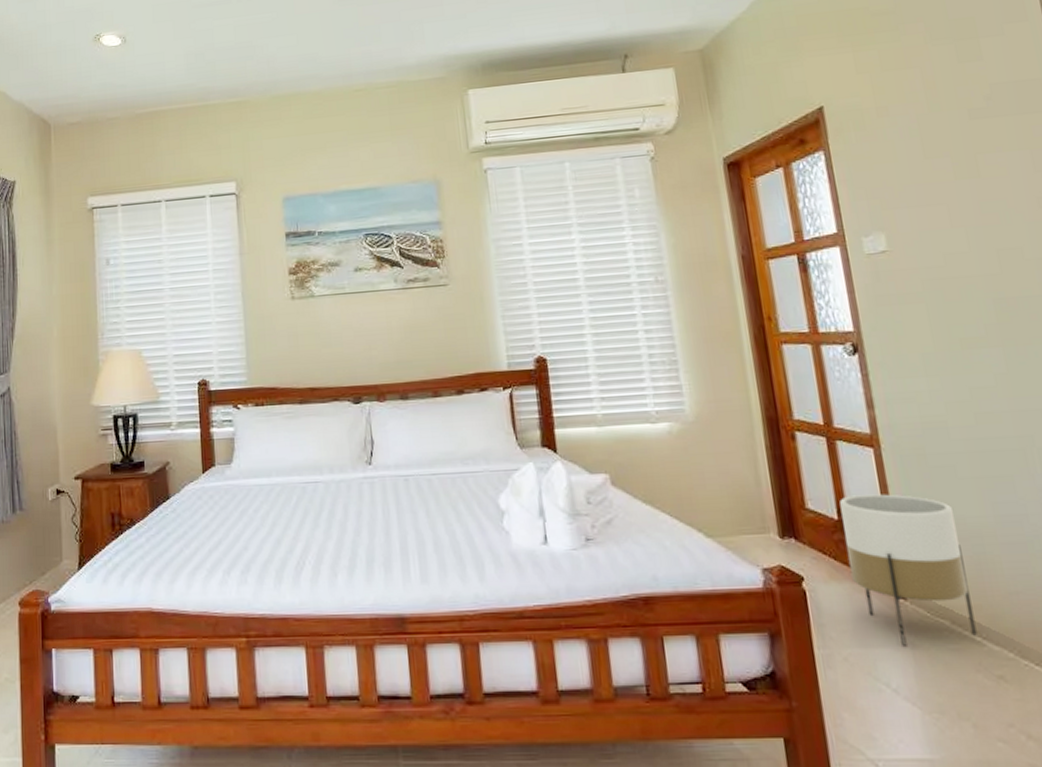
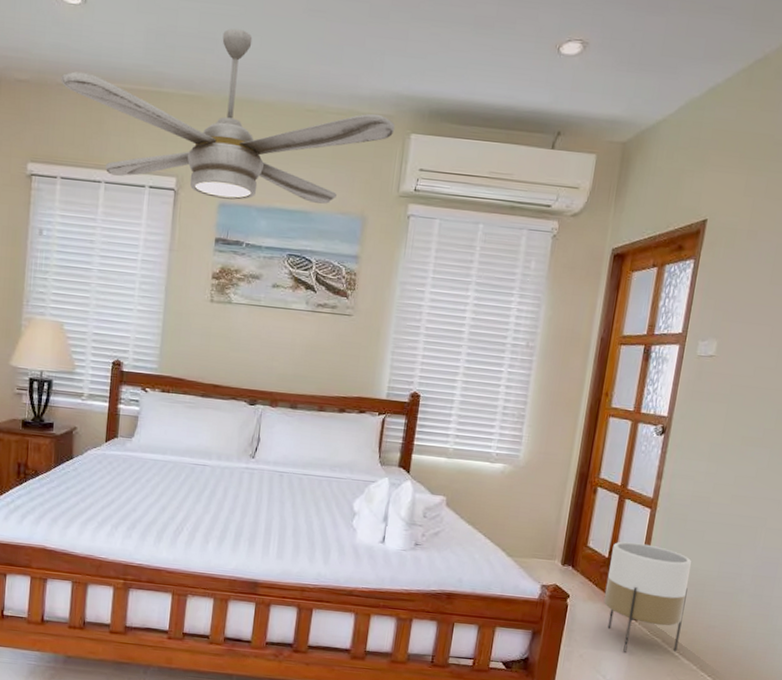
ceiling fan: none [110,32,450,194] -> present [61,28,395,204]

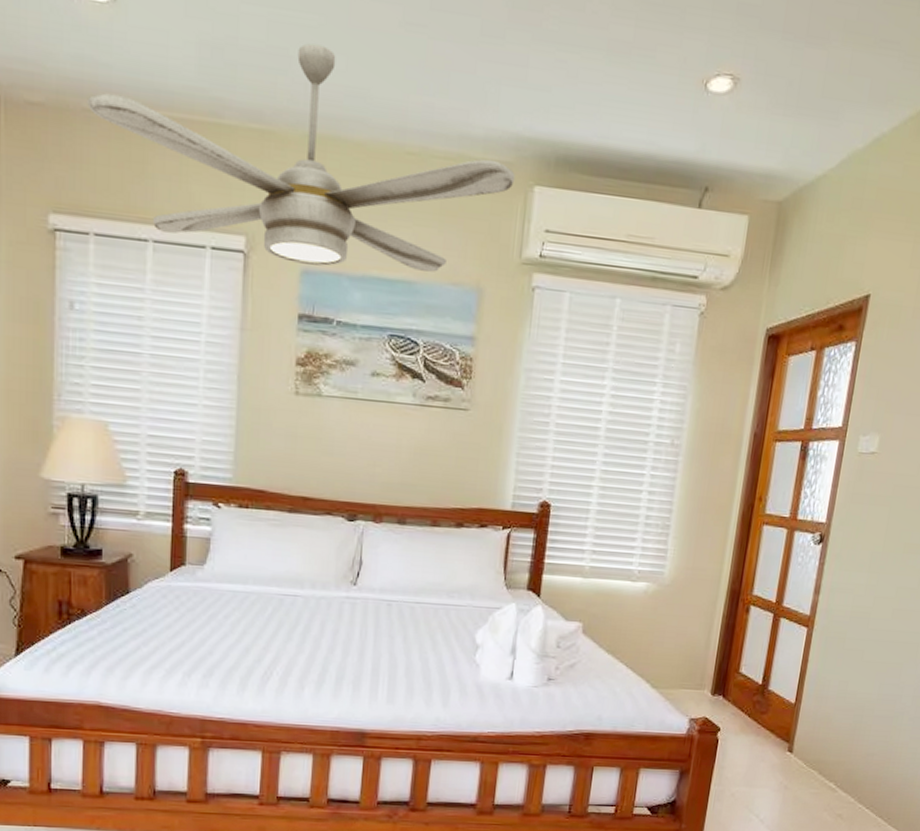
planter: present [603,541,691,653] -> none [756,665,850,788]

